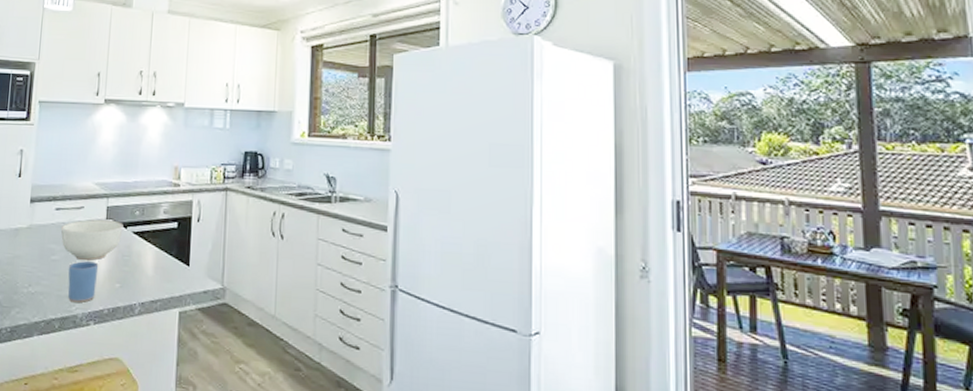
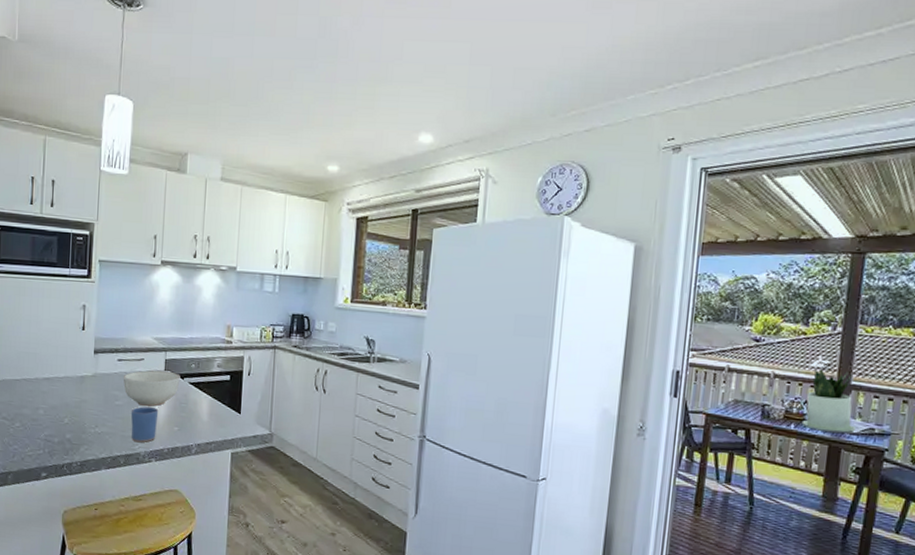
planter: none [829,193,895,269] -> present [801,369,857,434]

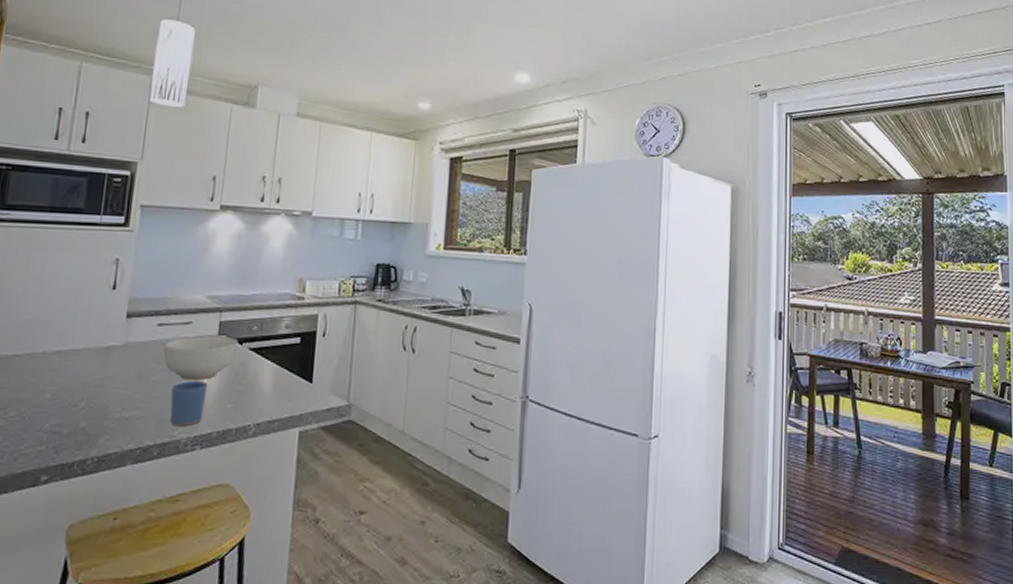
planter: present [801,369,857,434] -> none [896,305,945,369]

